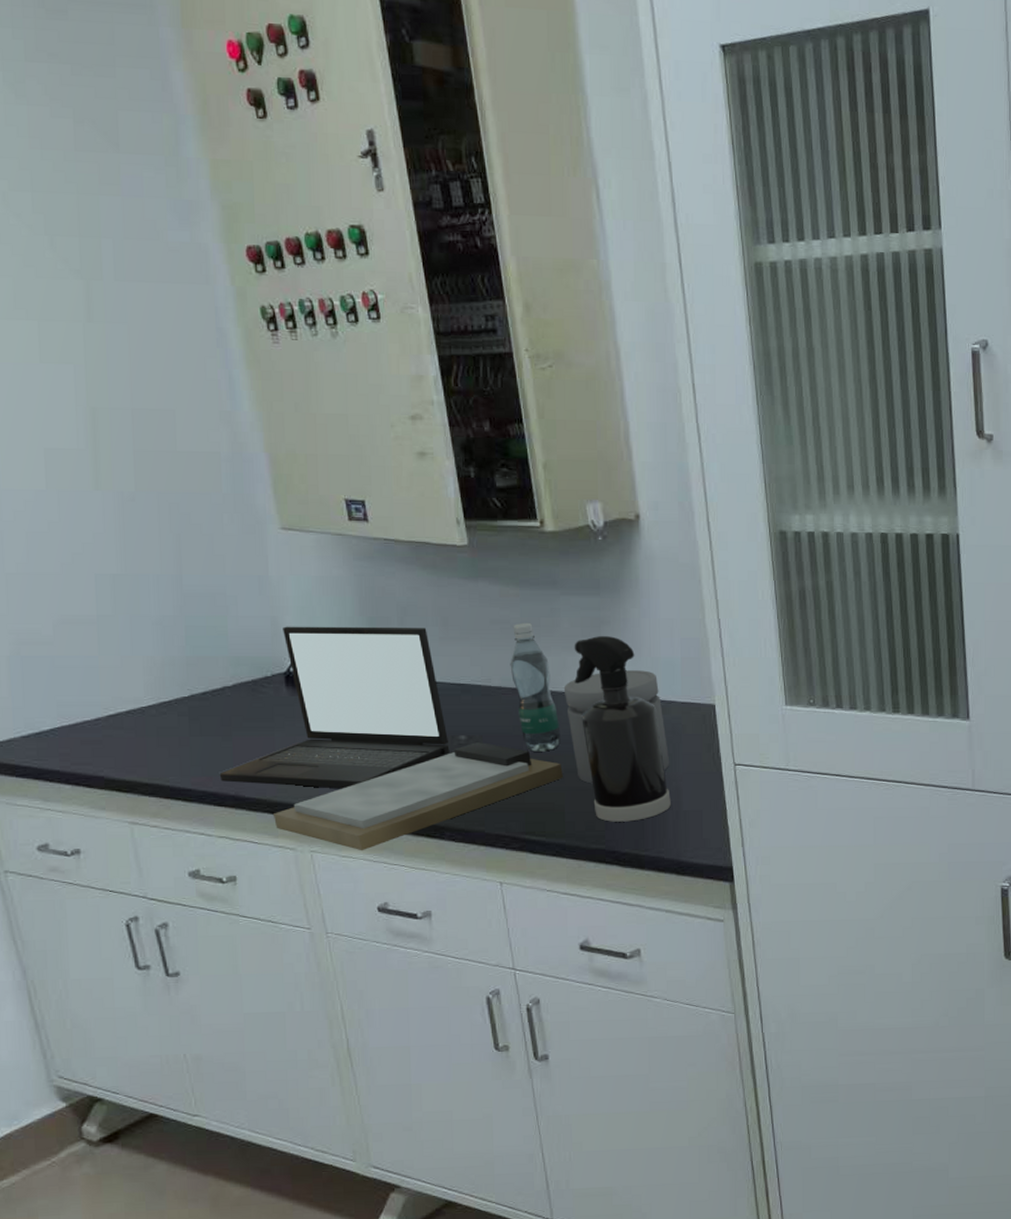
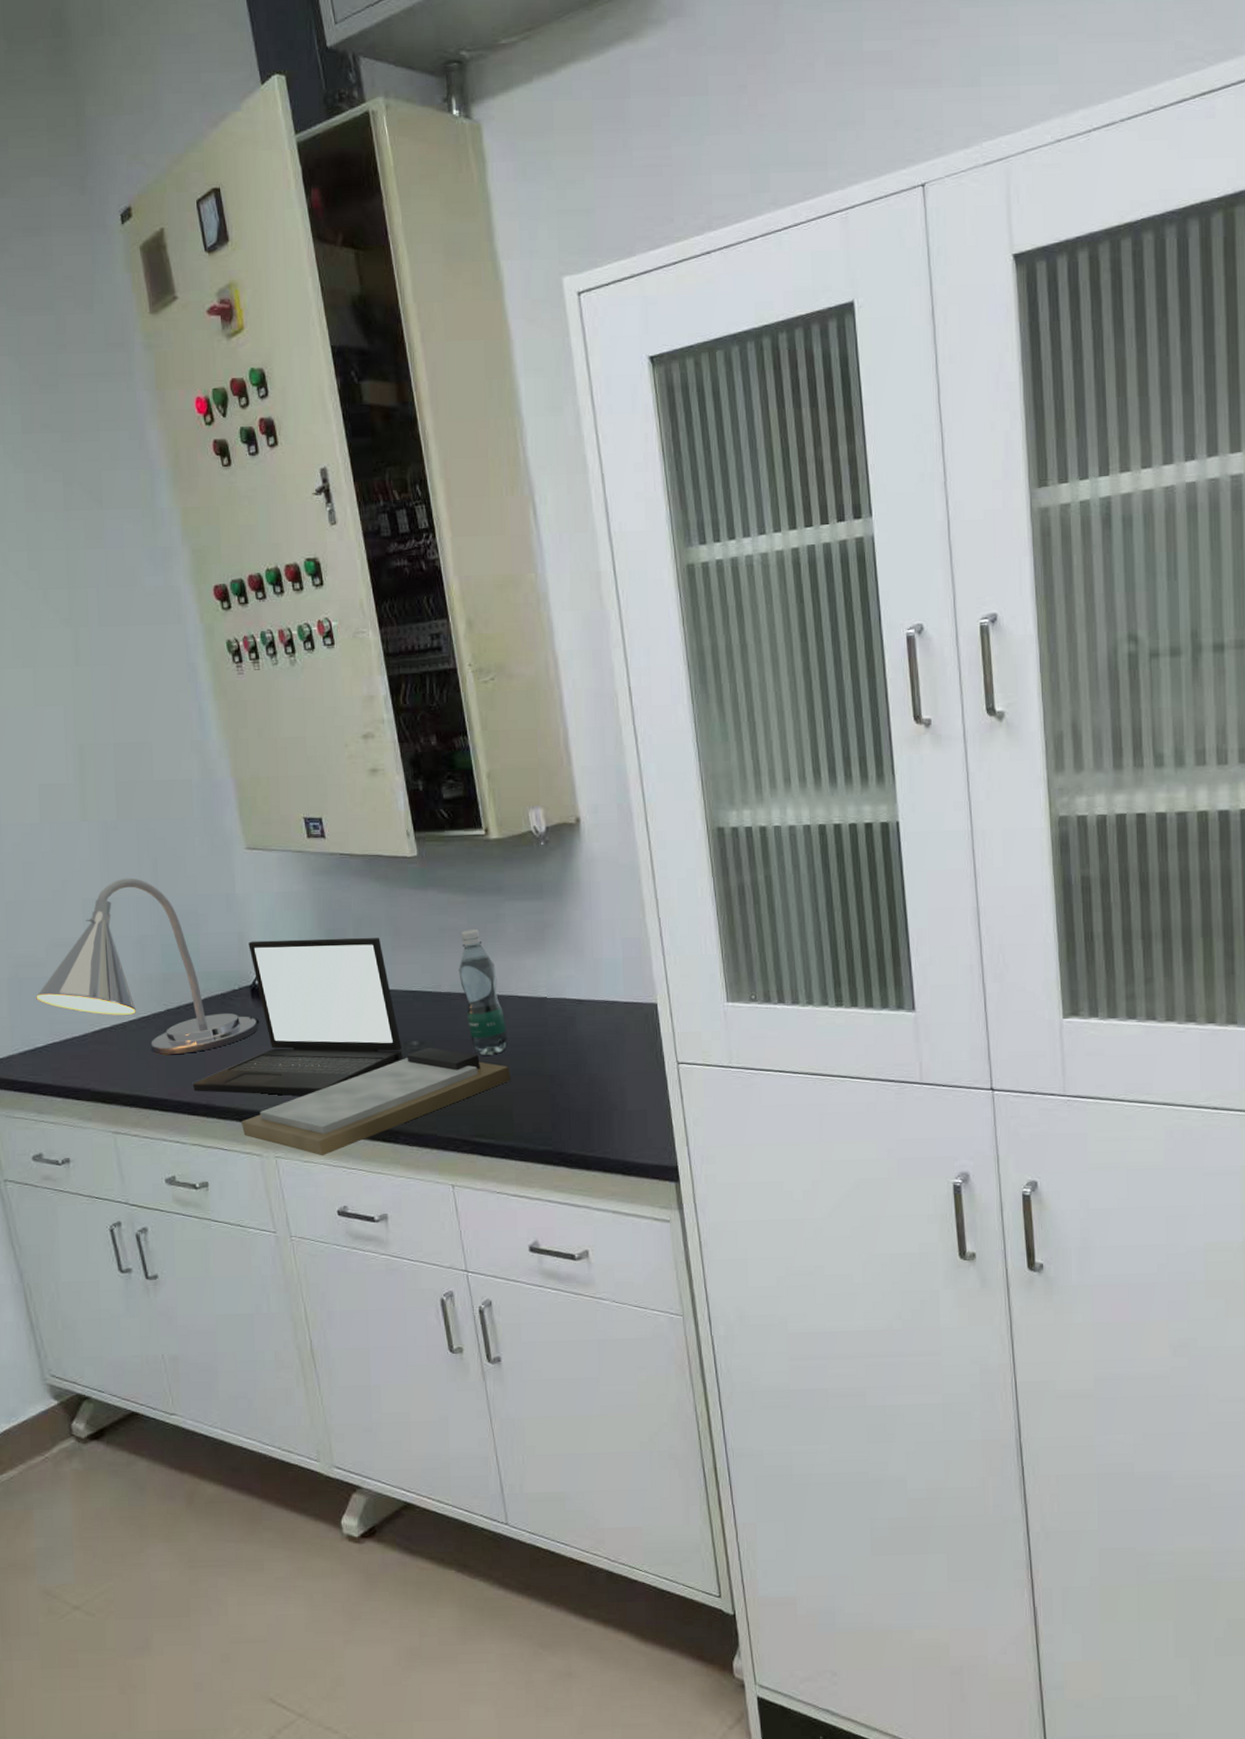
table lamp: none [41,553,295,743] -> present [36,878,260,1055]
jar: present [563,670,670,784] -> none [510,971,614,1086]
spray bottle: present [574,636,671,822] -> none [519,939,616,1123]

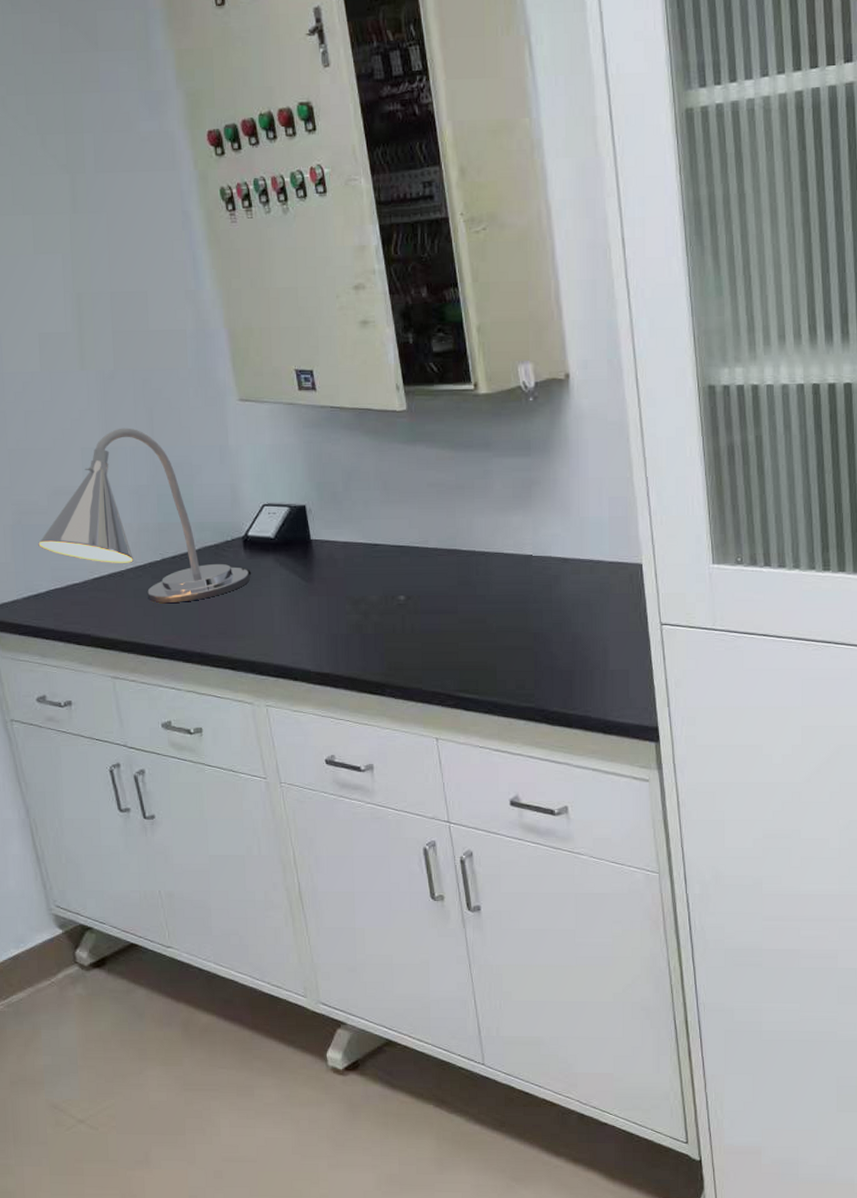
laptop: present [192,938,403,1096] -> none [187,491,390,647]
clipboard: present [242,1047,511,1156] -> none [234,602,495,706]
bottle: present [458,928,508,1055] -> none [445,484,493,612]

